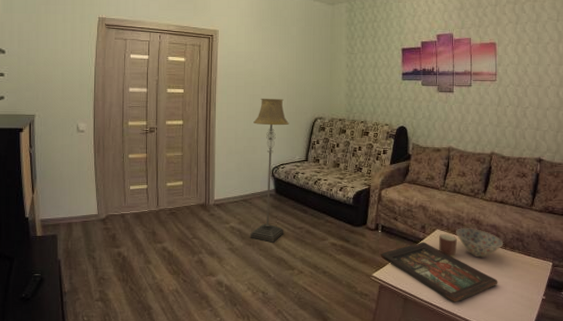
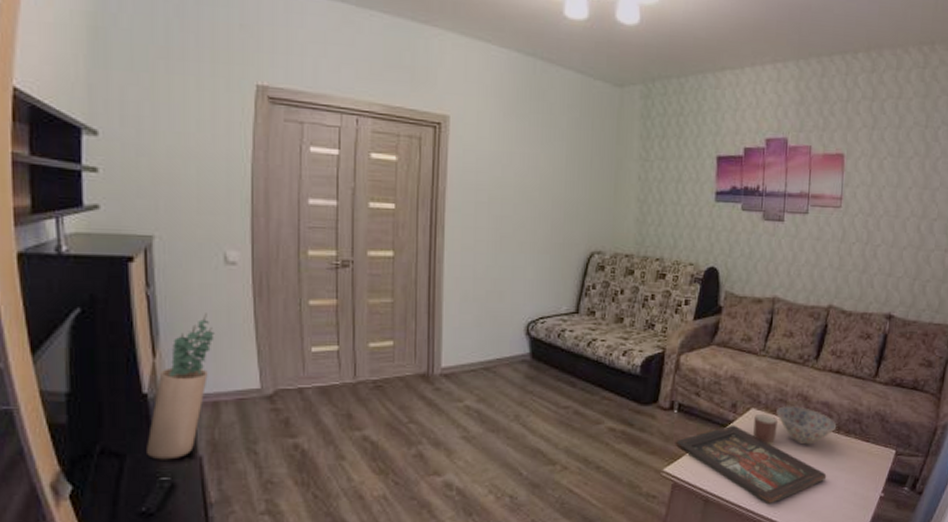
vase: none [27,164,70,262] -> present [147,313,214,460]
floor lamp: present [250,98,290,243] -> none [493,220,554,428]

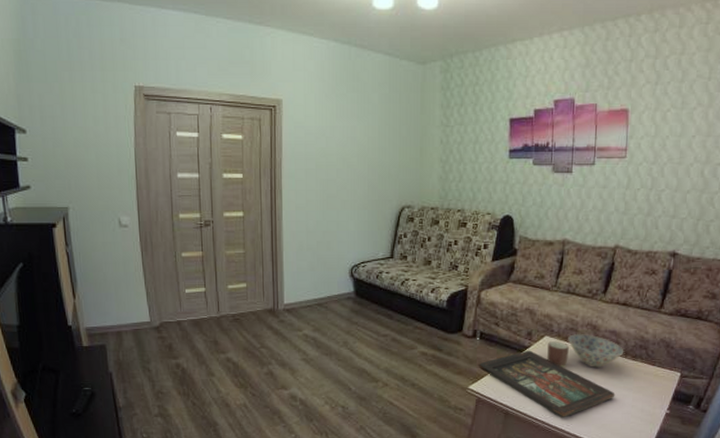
vase: present [147,313,214,460] -> none [73,264,115,375]

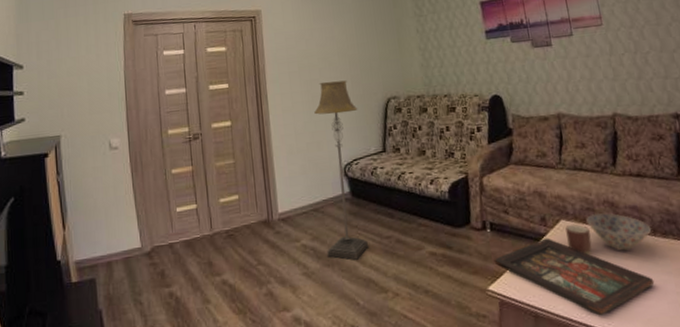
floor lamp: none [327,183,371,352] -> present [314,80,369,260]

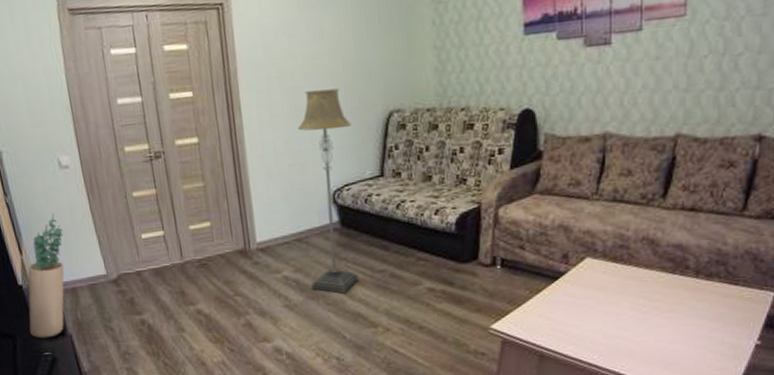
vase: none [61,190,106,316] -> present [27,213,65,339]
decorative tray: present [493,237,655,316] -> none [501,276,685,358]
mug: present [565,224,592,255] -> none [591,263,619,296]
bowl: present [586,213,652,251] -> none [617,251,695,293]

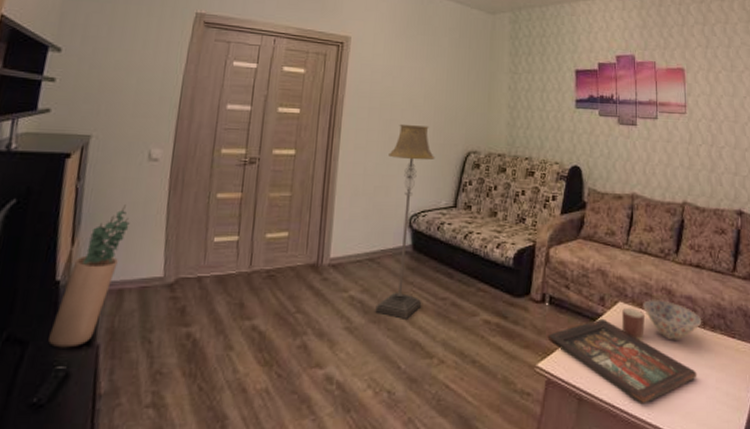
decorative tray: none [501,276,685,358] -> present [547,318,697,405]
mug: none [591,263,619,296] -> present [622,308,645,340]
bowl: none [617,251,695,293] -> present [643,300,702,340]

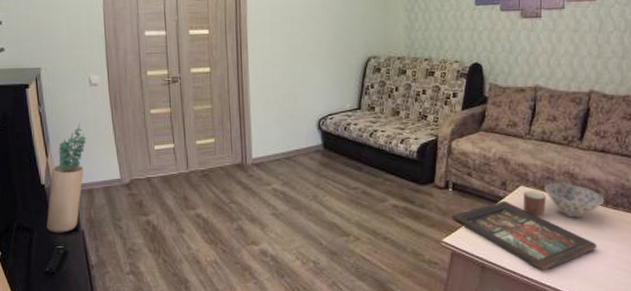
floor lamp: present [375,123,436,319] -> none [293,35,337,206]

